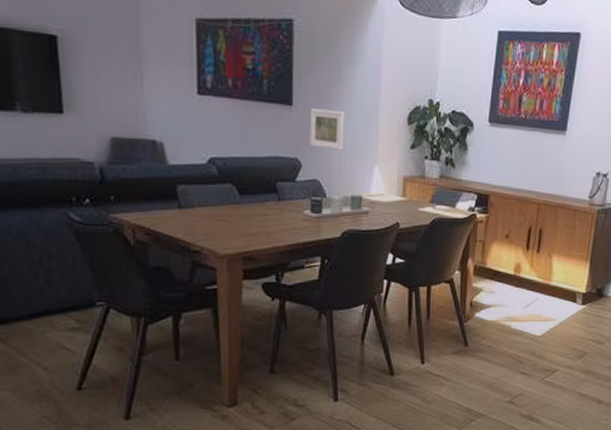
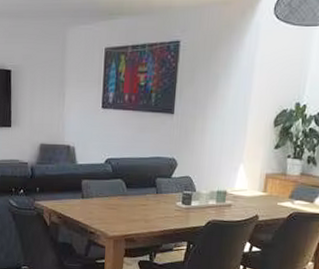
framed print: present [310,108,344,150] -> none [185,116,217,151]

